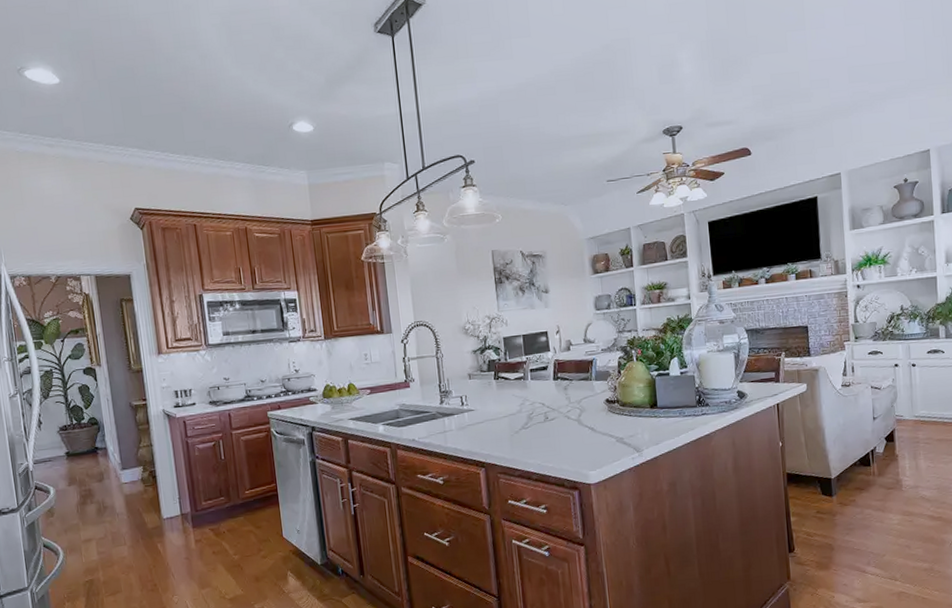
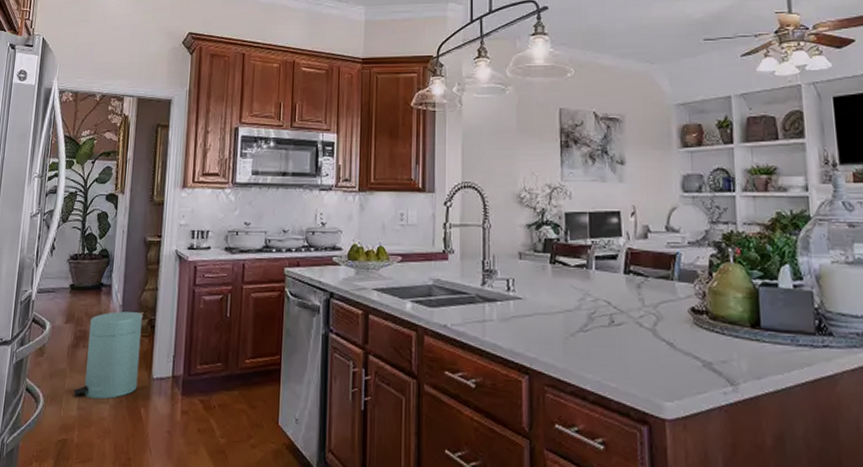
trash can: none [90,467,150,544] -> present [73,311,143,400]

